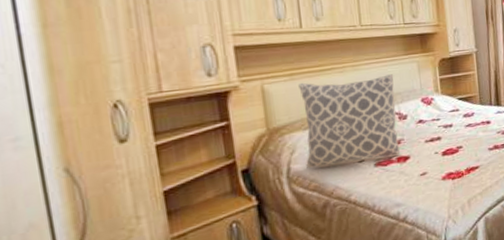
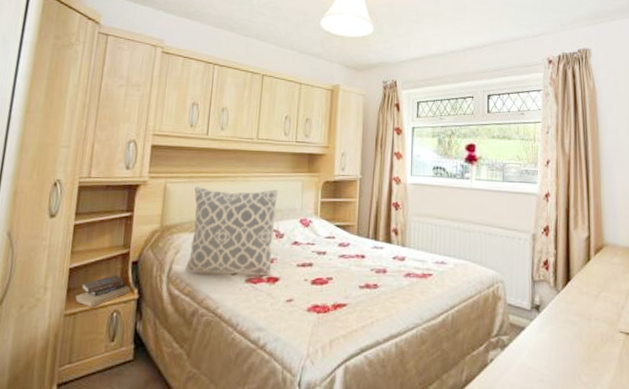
books: none [180,186,247,225] -> present [75,274,131,308]

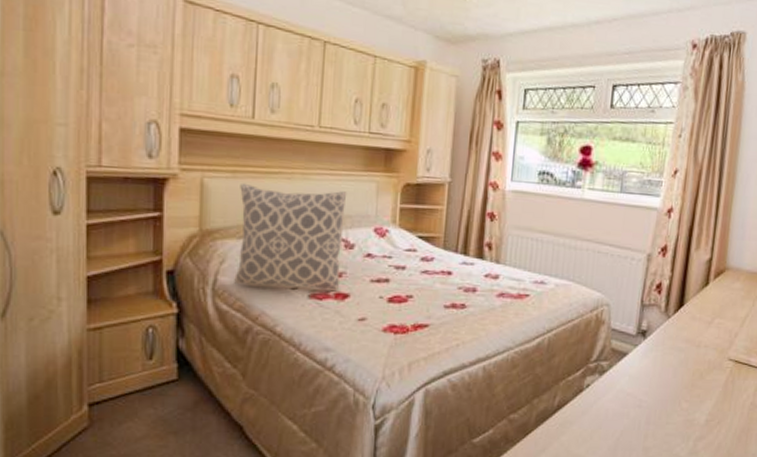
books: present [75,274,131,308] -> none [98,285,168,322]

